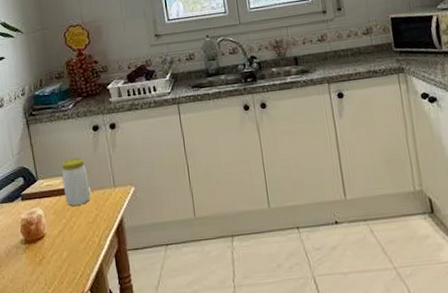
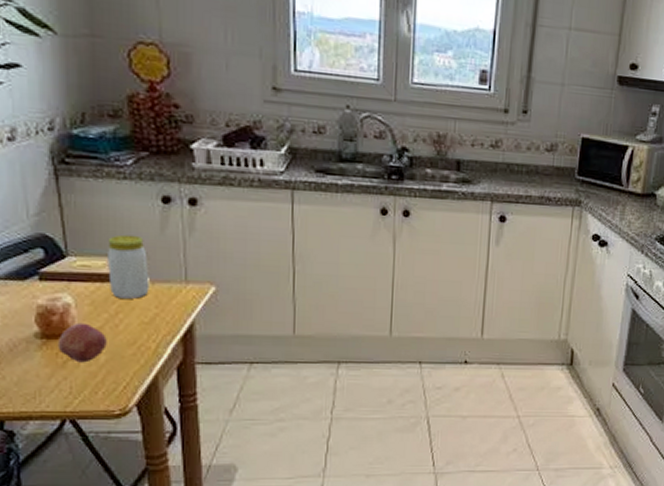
fruit: none [35,228,67,260] -> present [57,322,107,363]

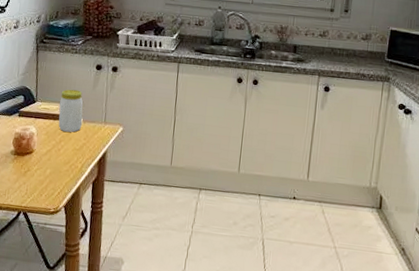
fruit: present [57,322,107,363] -> none [23,146,52,174]

